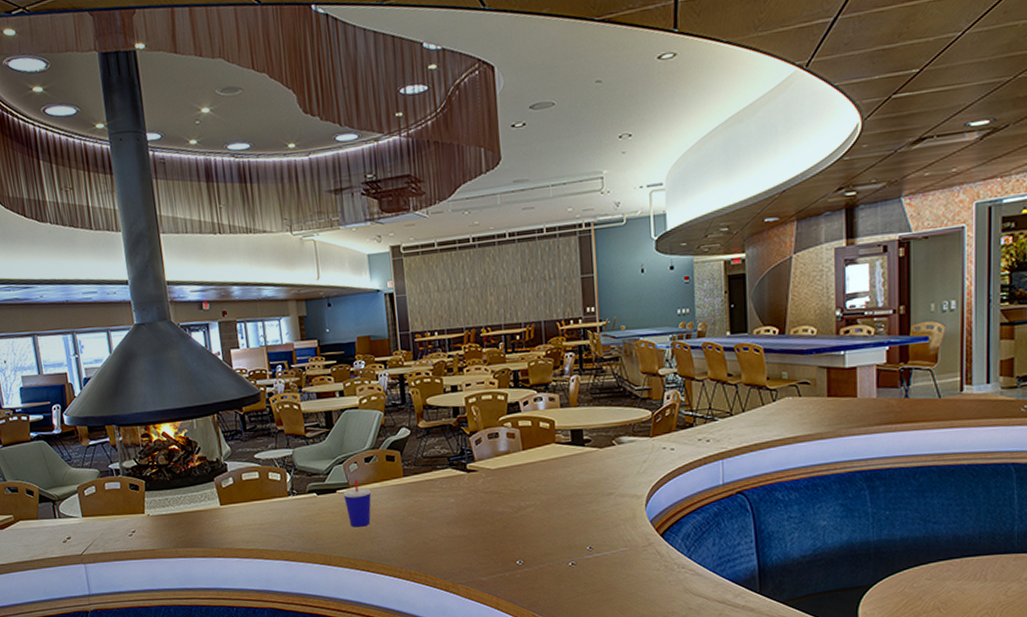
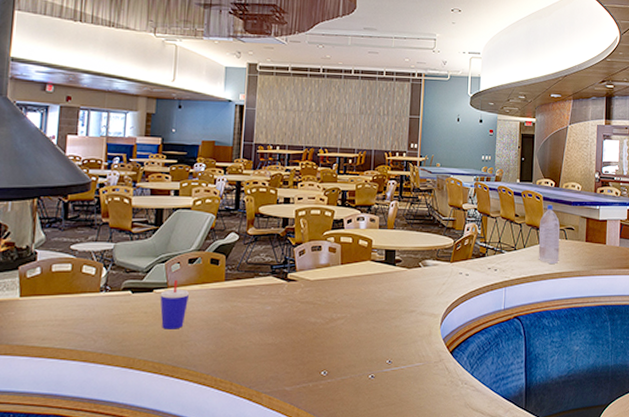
water bottle: none [761,356,792,428] -> present [538,204,561,264]

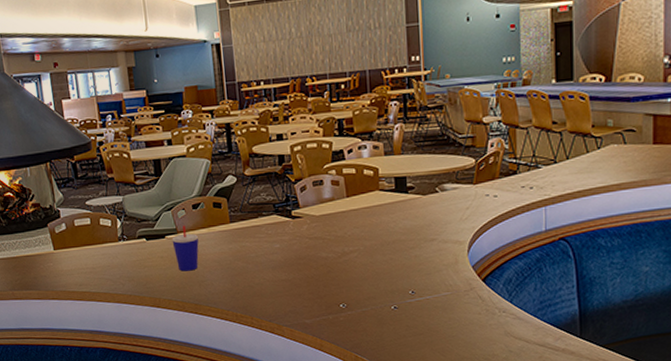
water bottle: present [538,204,561,264] -> none [586,104,617,175]

